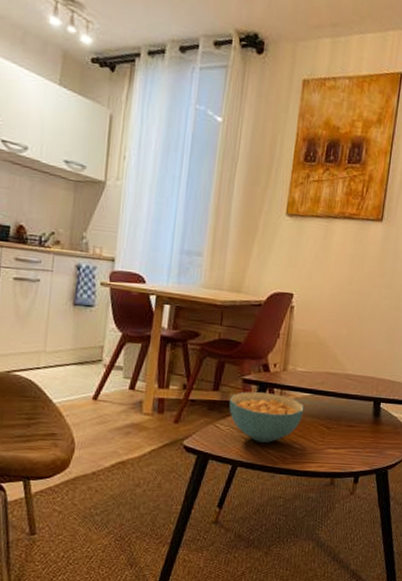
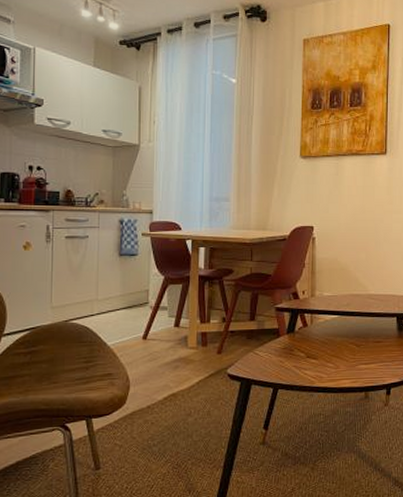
cereal bowl: present [229,391,304,443] -> none [265,317,334,365]

